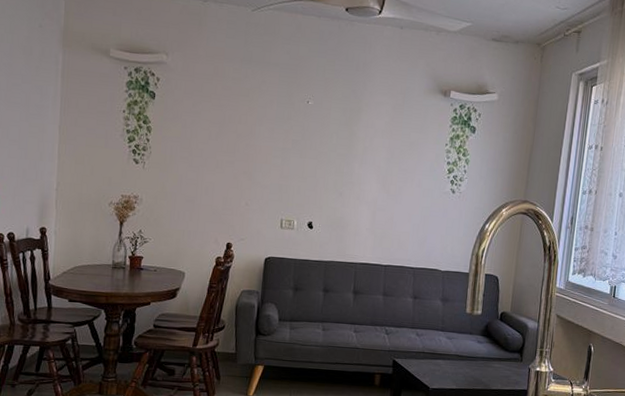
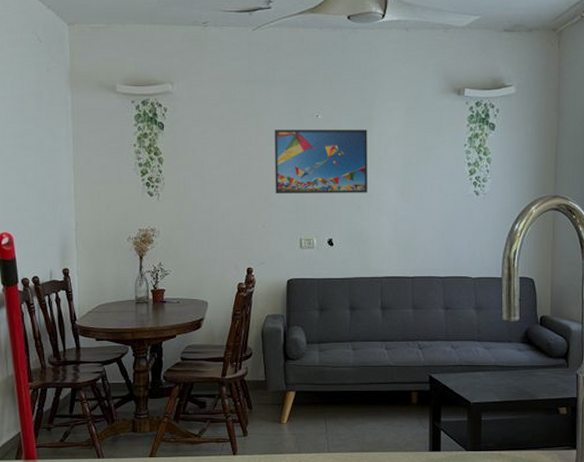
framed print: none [261,111,355,181] -> present [275,129,368,193]

